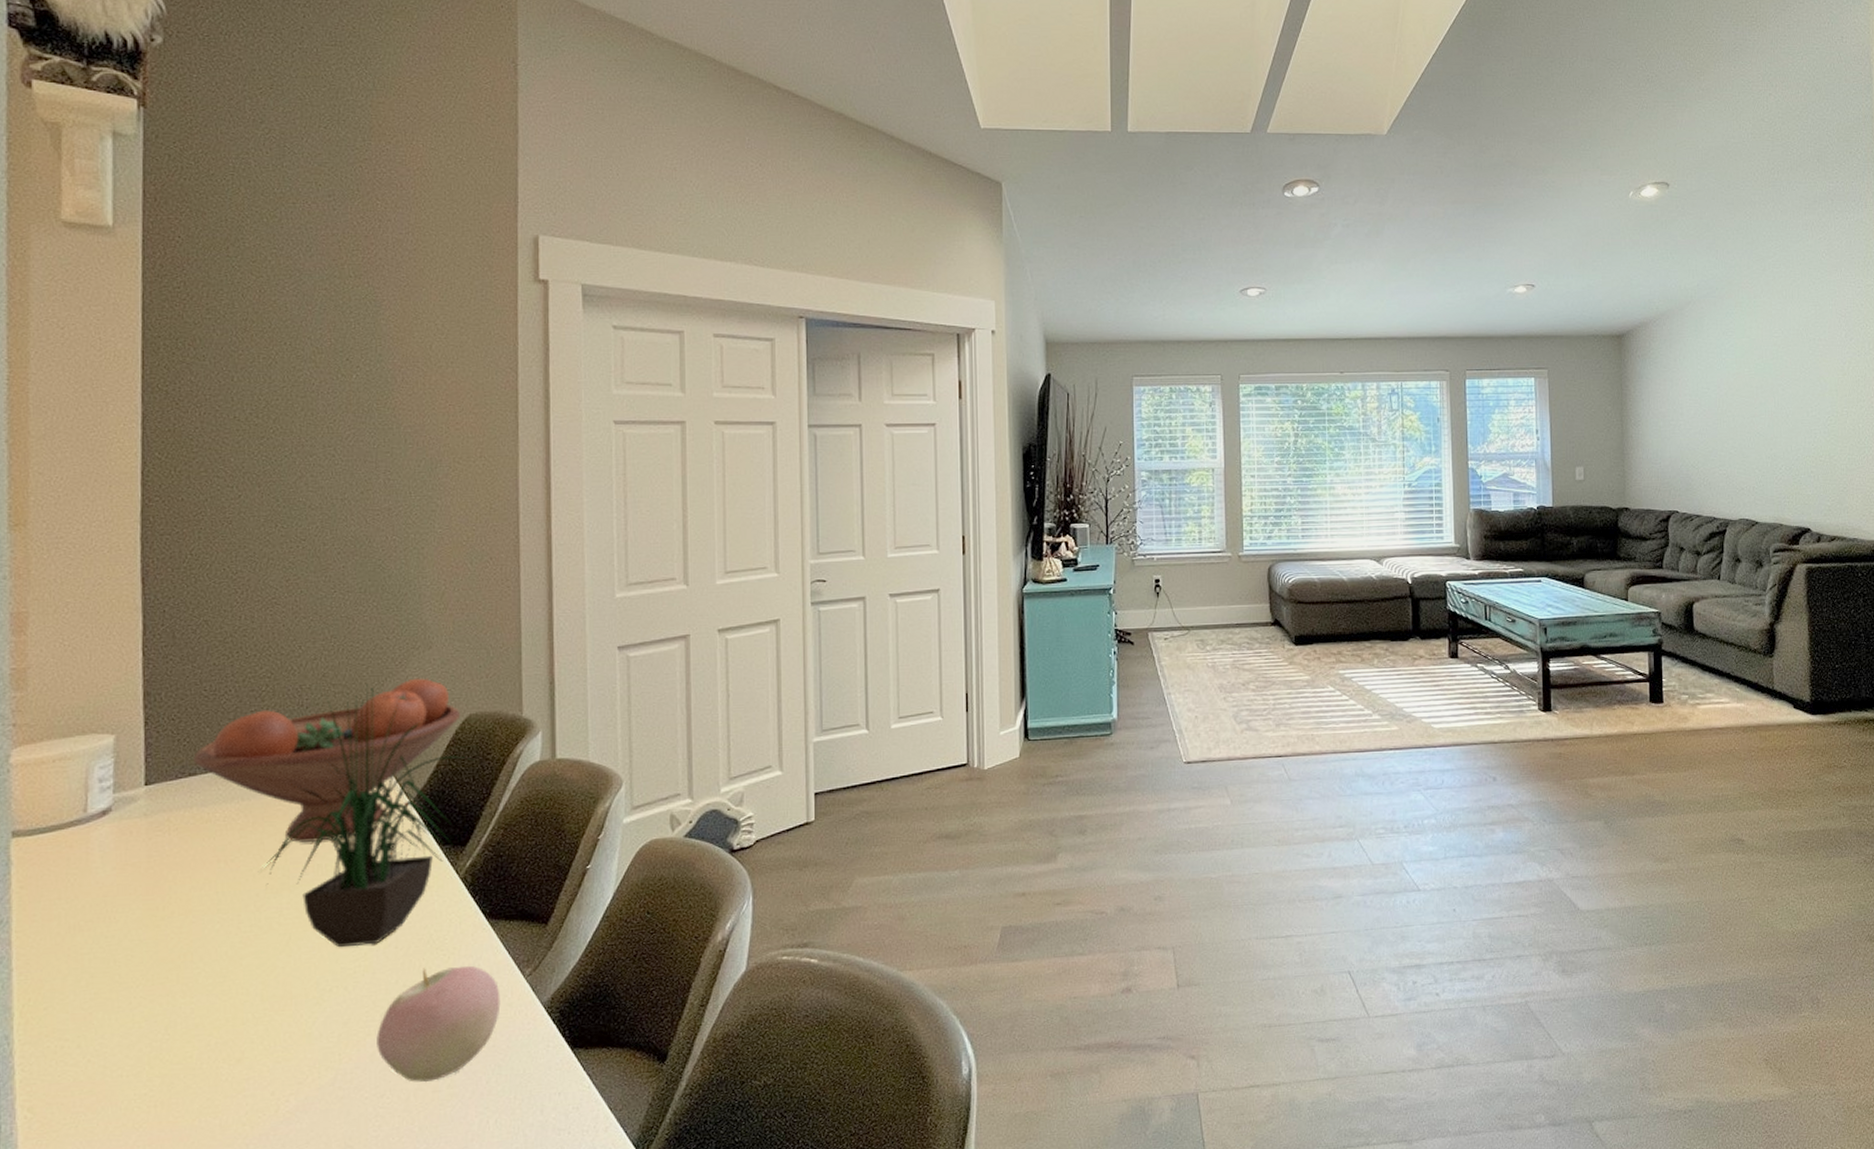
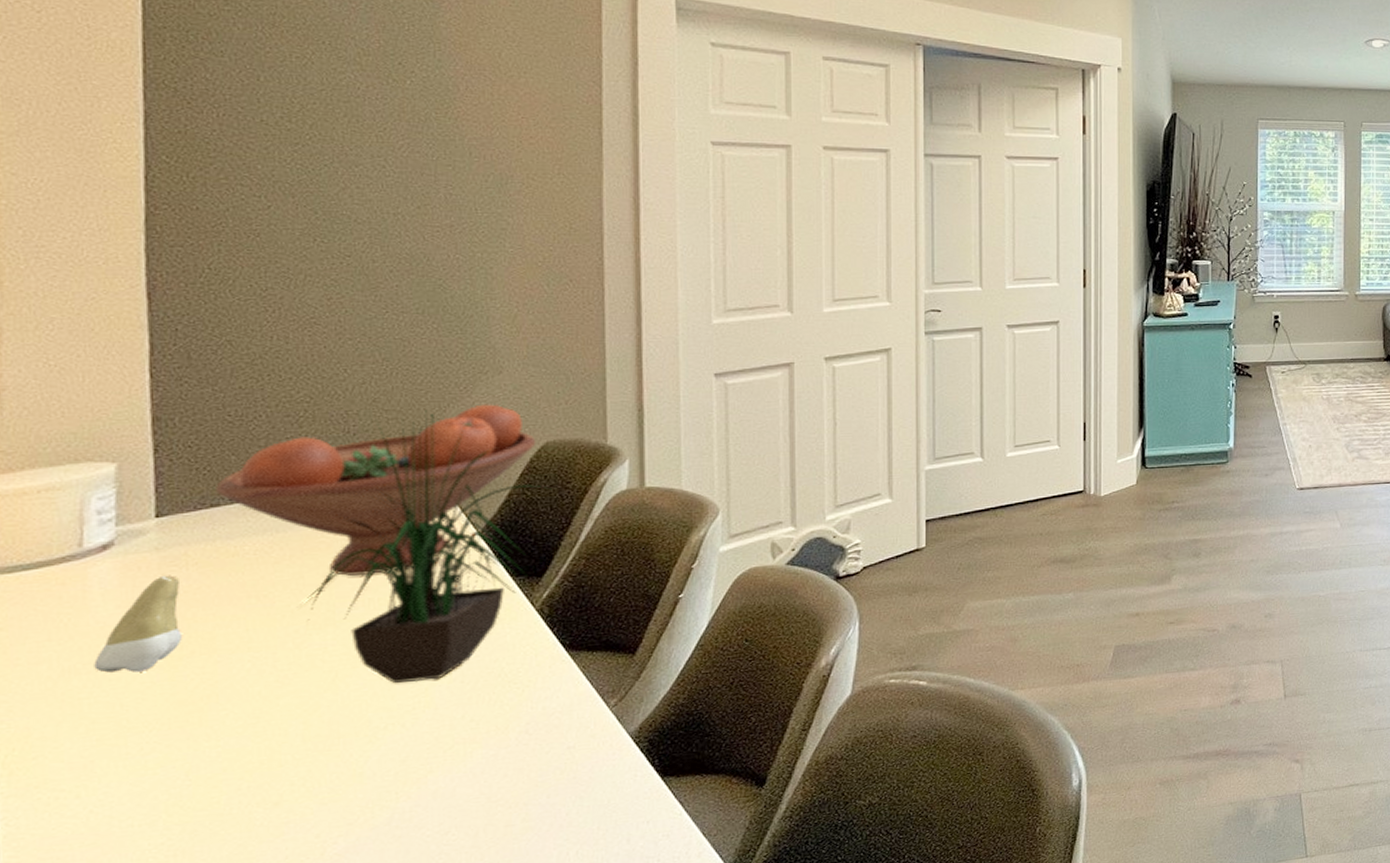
tooth: none [94,839,164,931] -> present [94,575,182,673]
apple: present [376,965,501,1083] -> none [440,698,582,818]

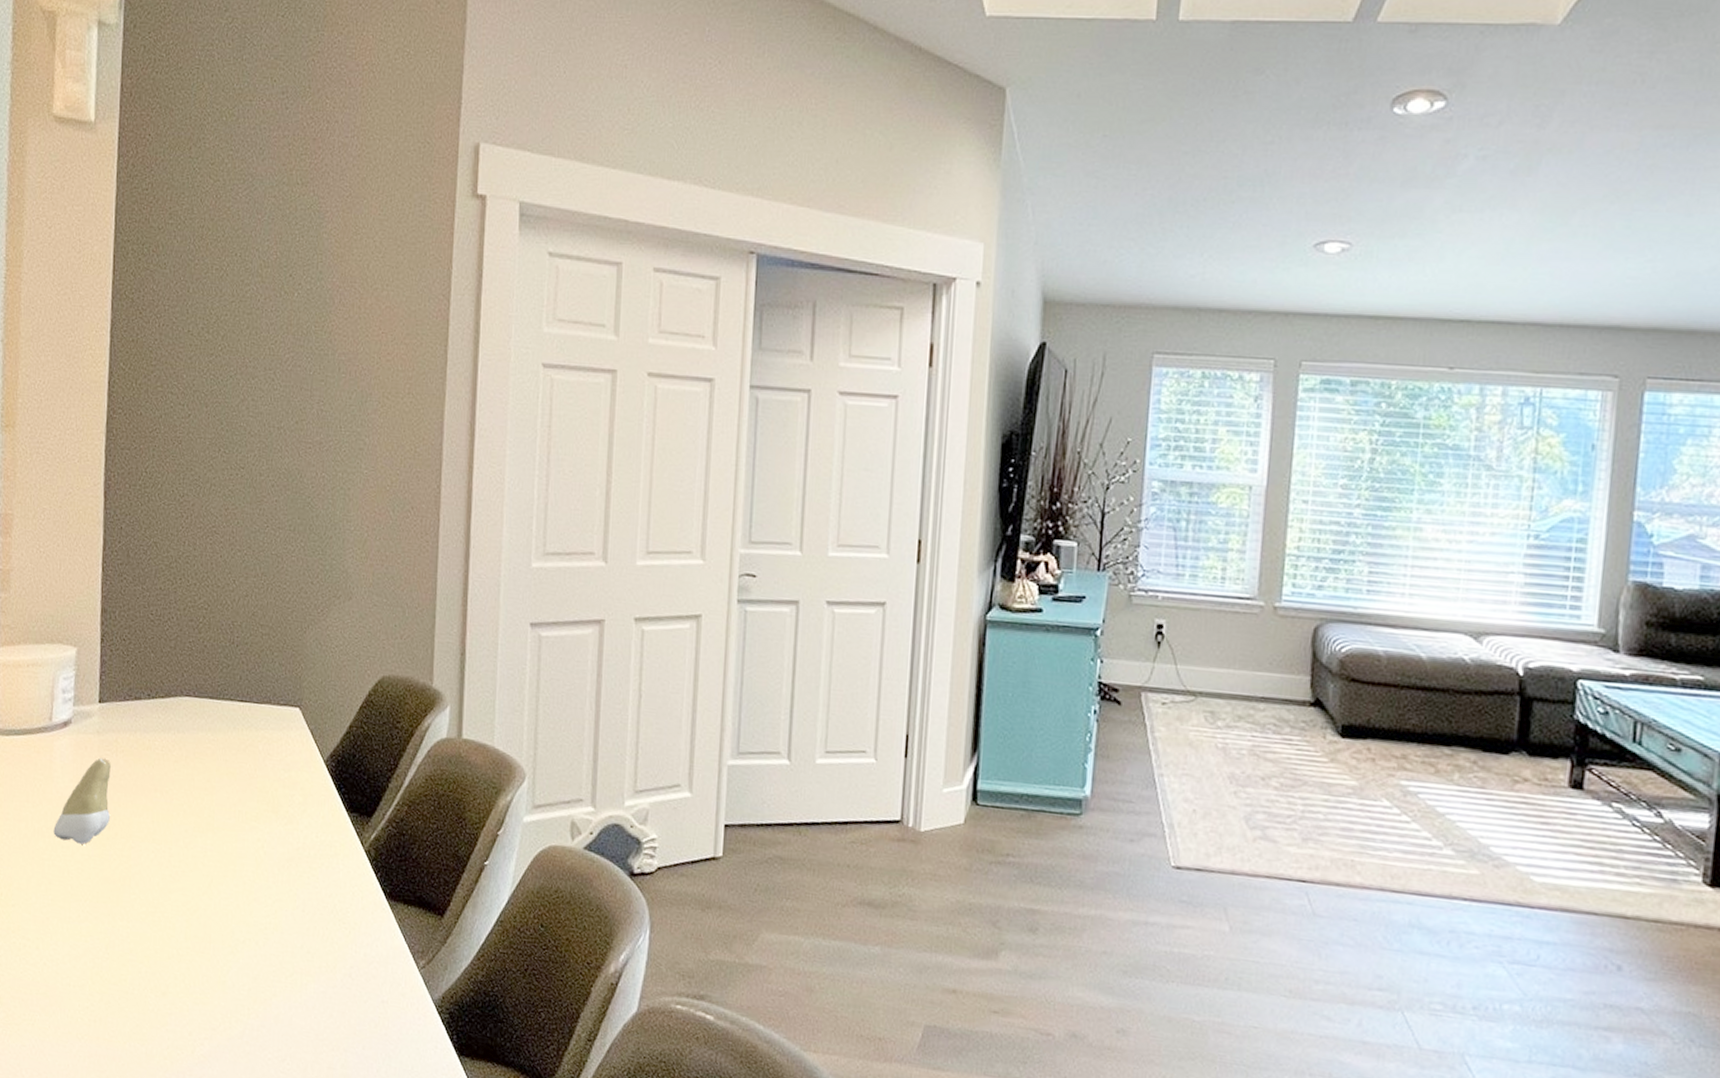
fruit bowl: present [216,404,536,576] -> none [139,629,375,787]
potted plant: present [302,410,541,684] -> none [191,629,376,904]

